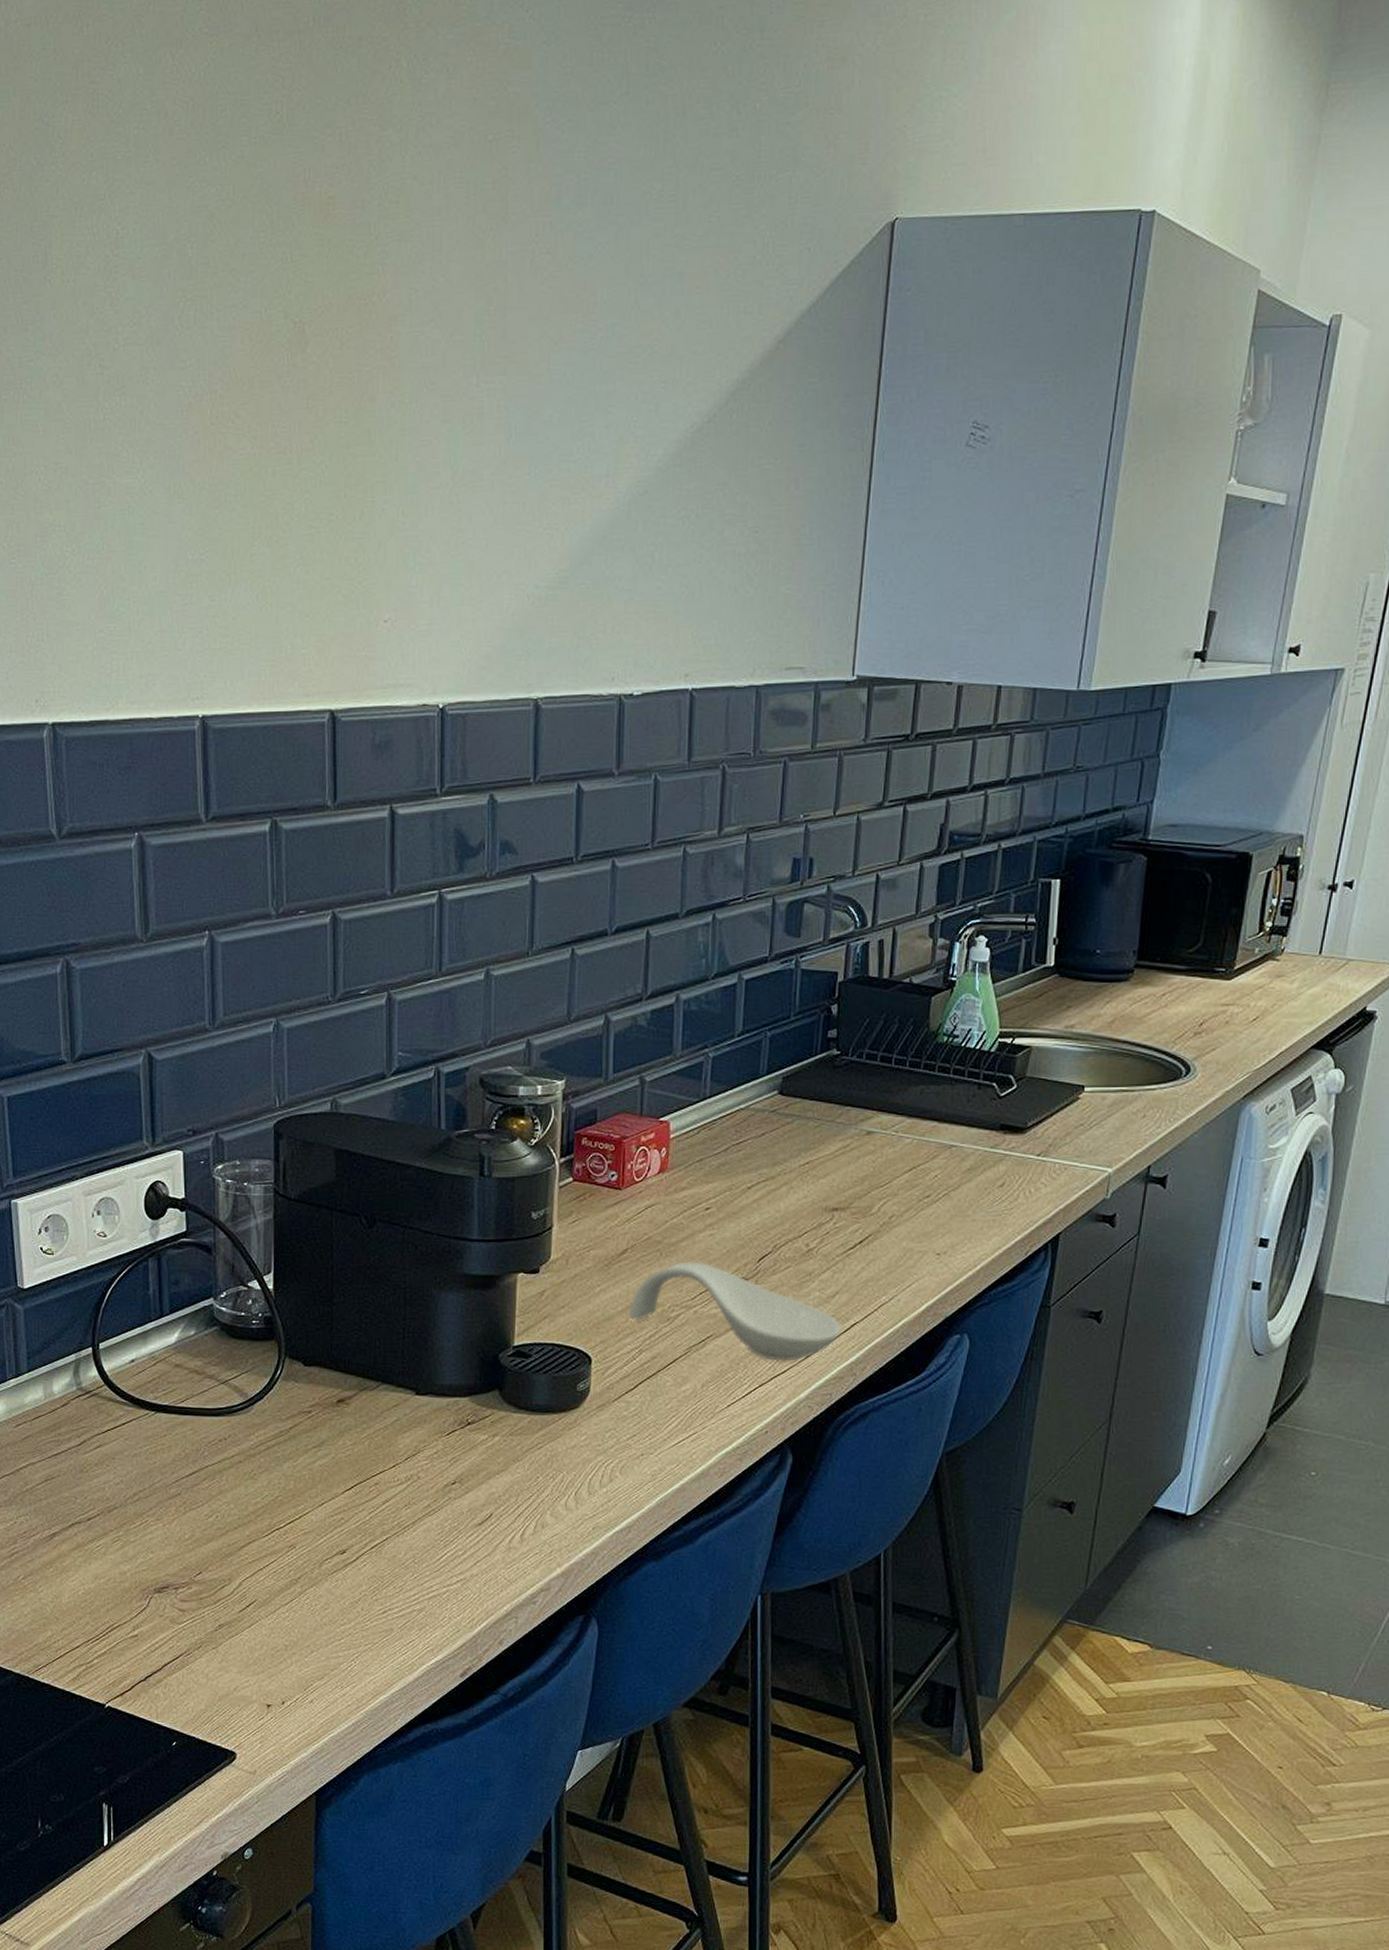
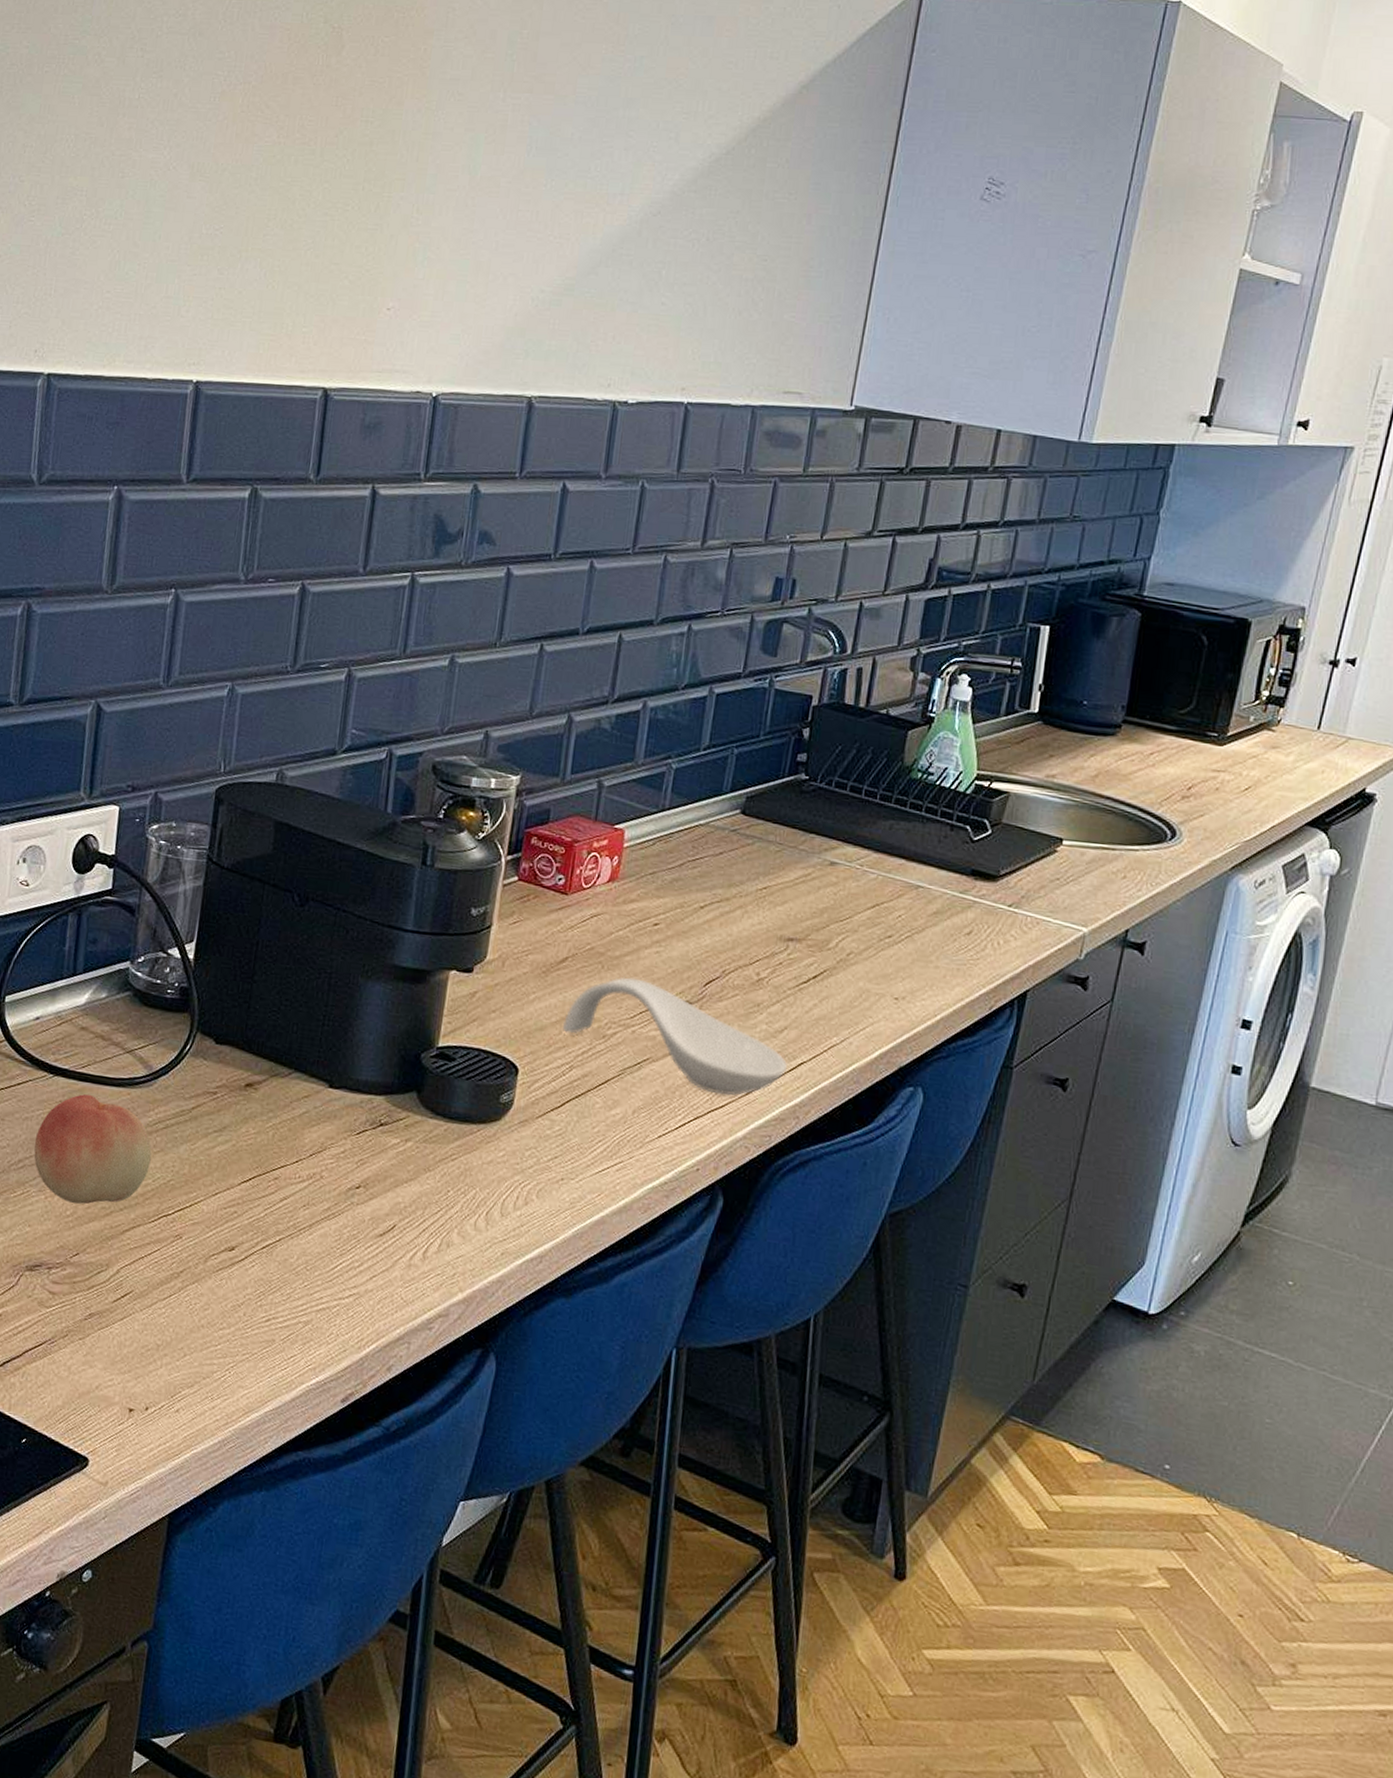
fruit: none [146,1426,257,1527] -> present [34,1094,152,1204]

